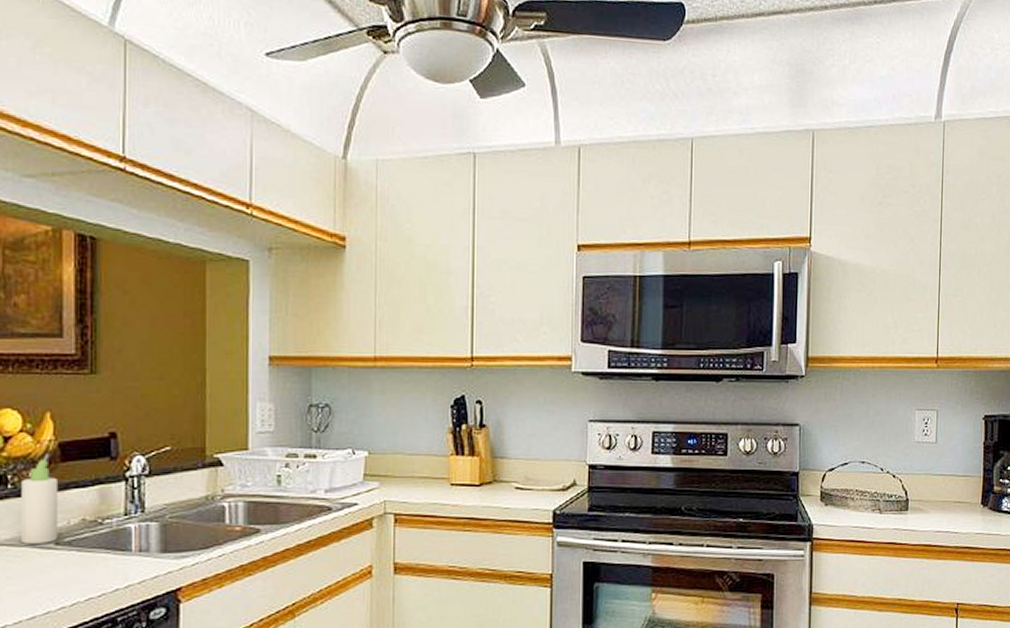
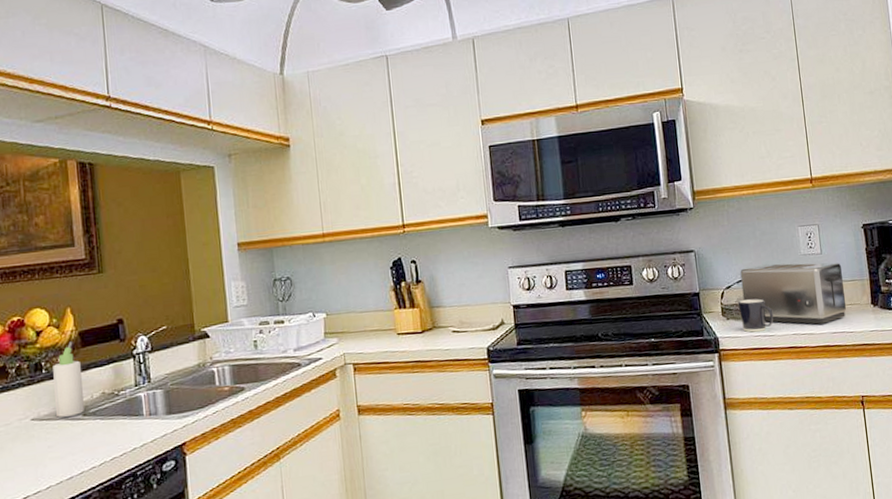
mug: none [839,485,876,522] -> present [737,298,774,333]
toaster: none [846,448,955,521] -> present [740,262,847,325]

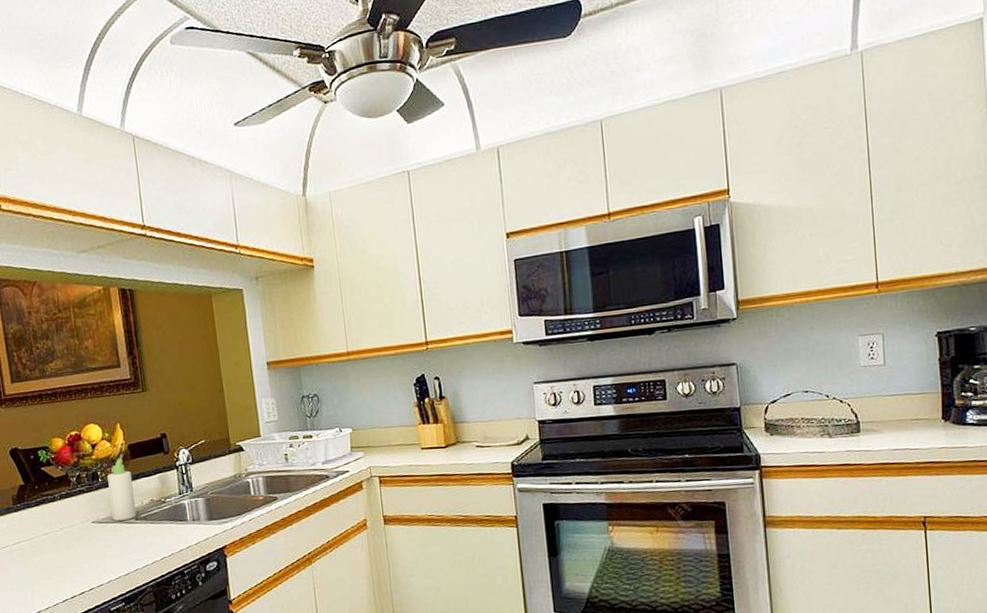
mug: present [737,298,774,333] -> none [783,413,825,449]
toaster: present [740,262,847,325] -> none [788,374,912,441]

